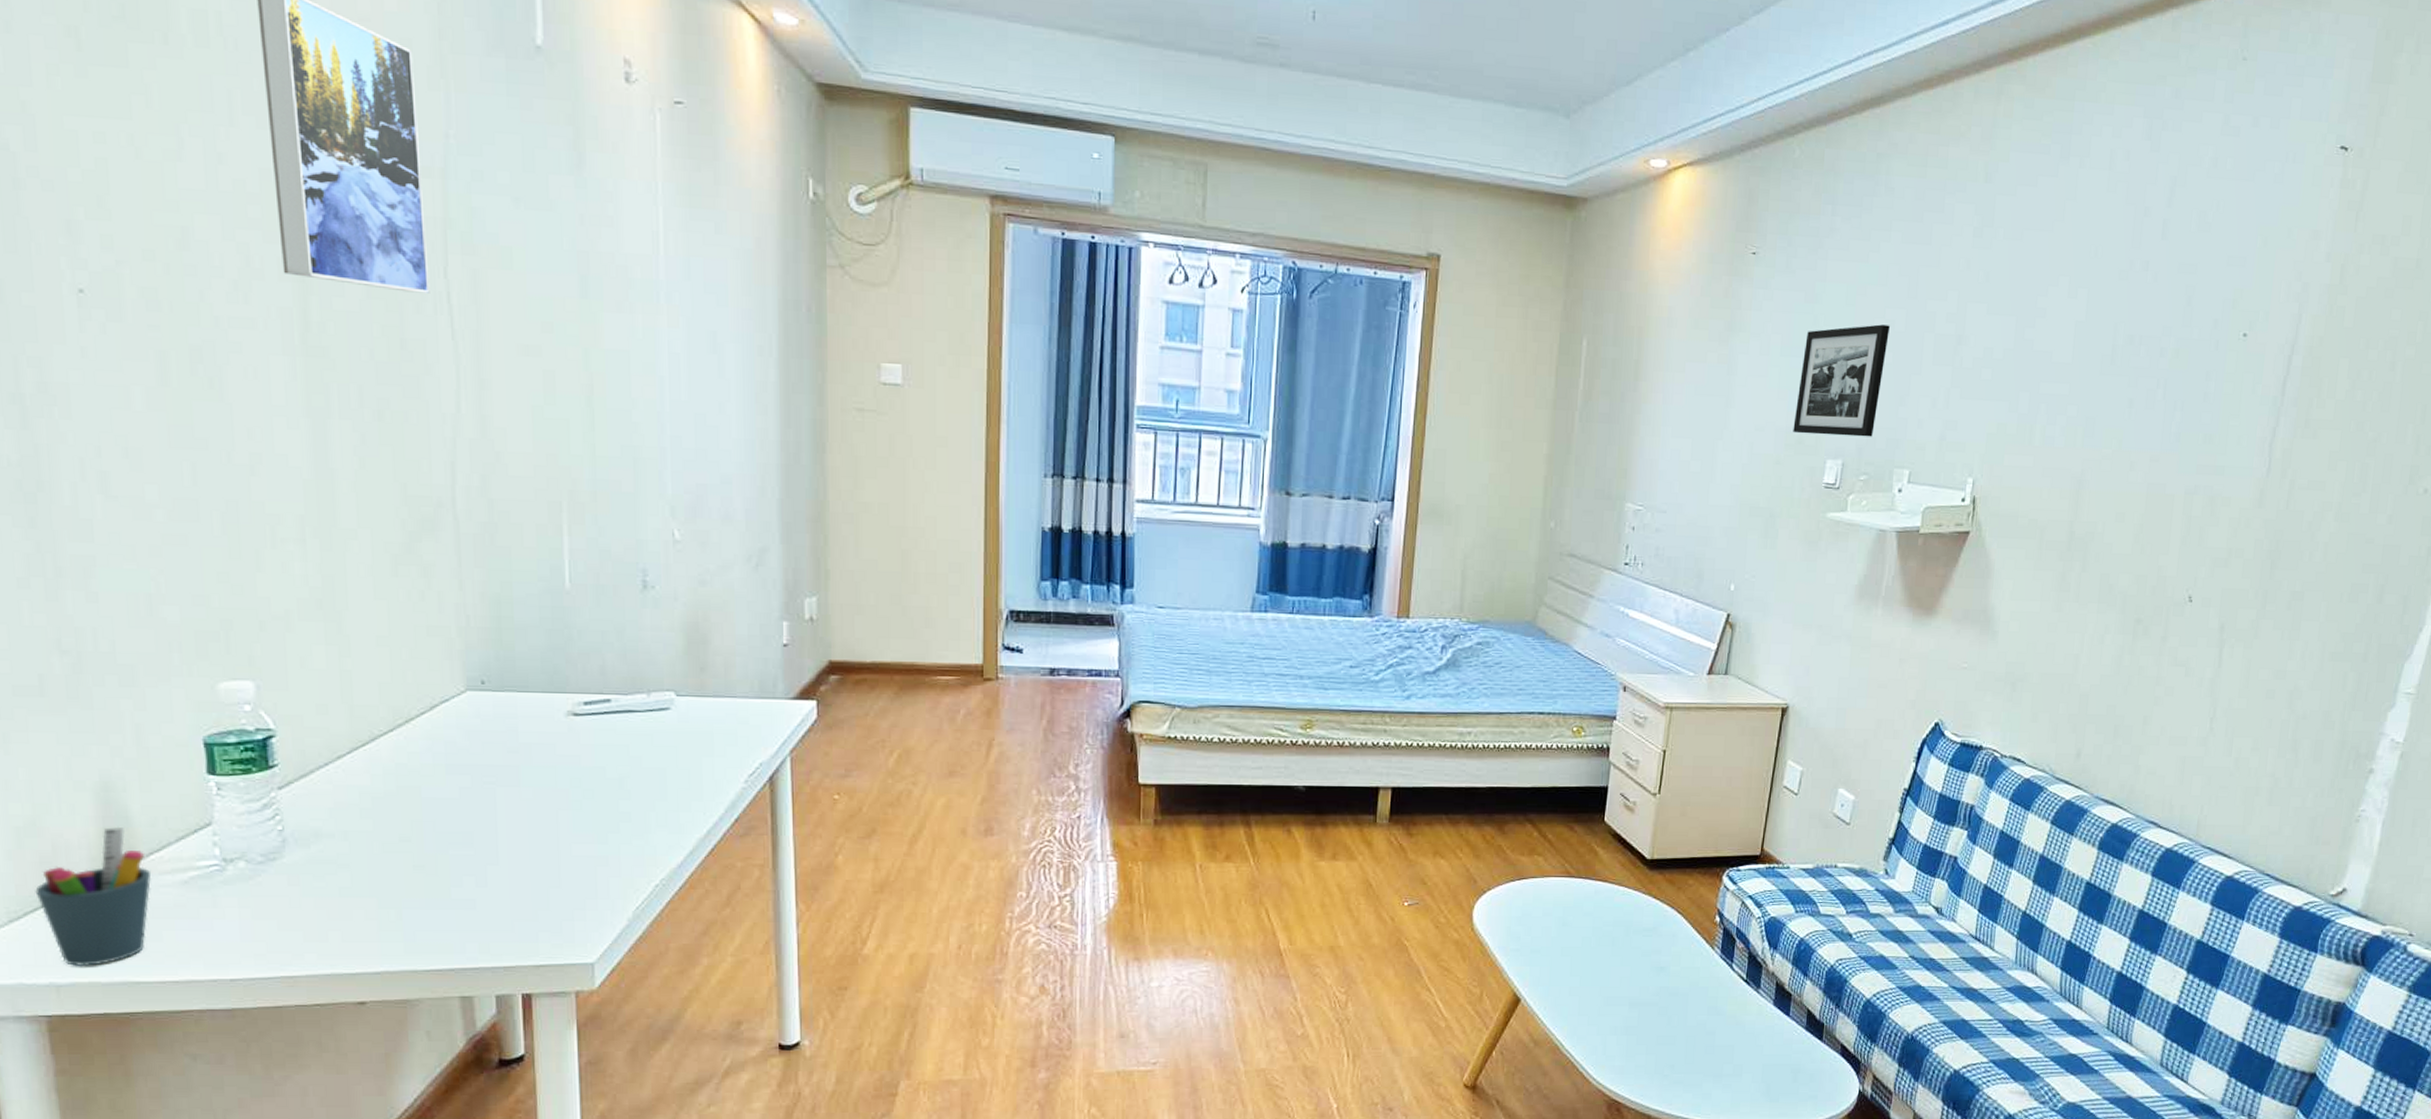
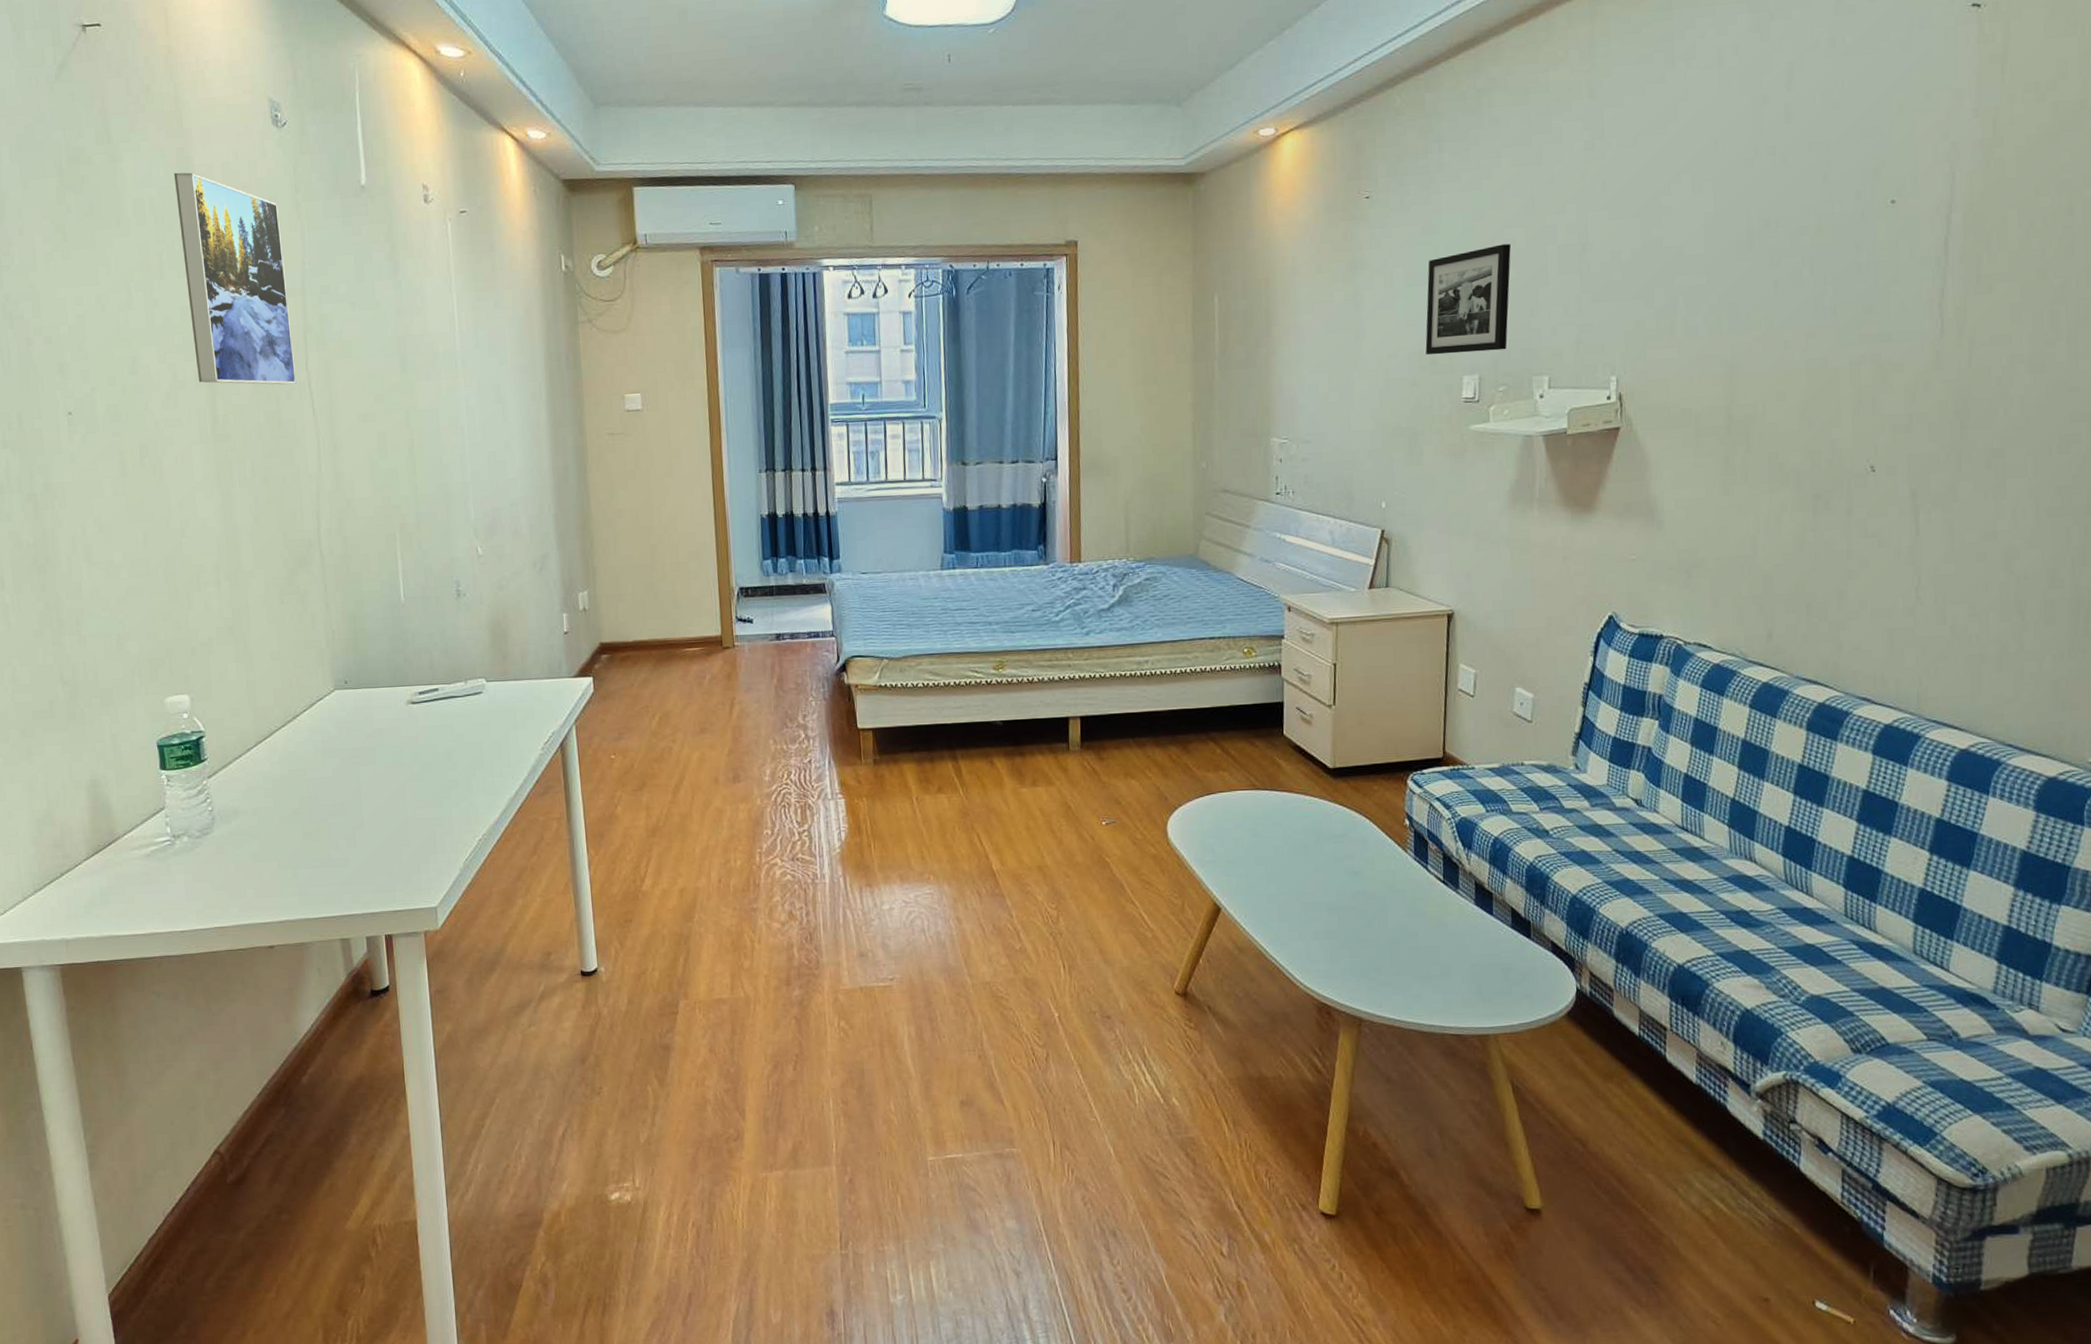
pen holder: present [35,826,152,967] -> none [51,814,126,926]

